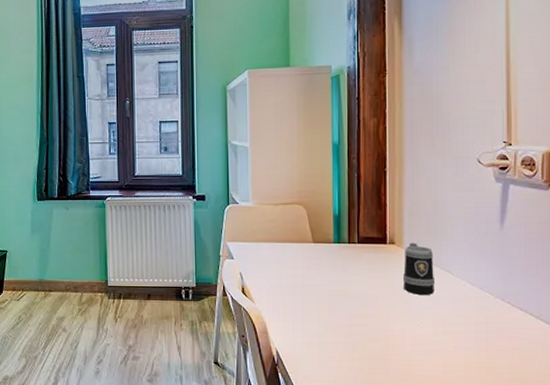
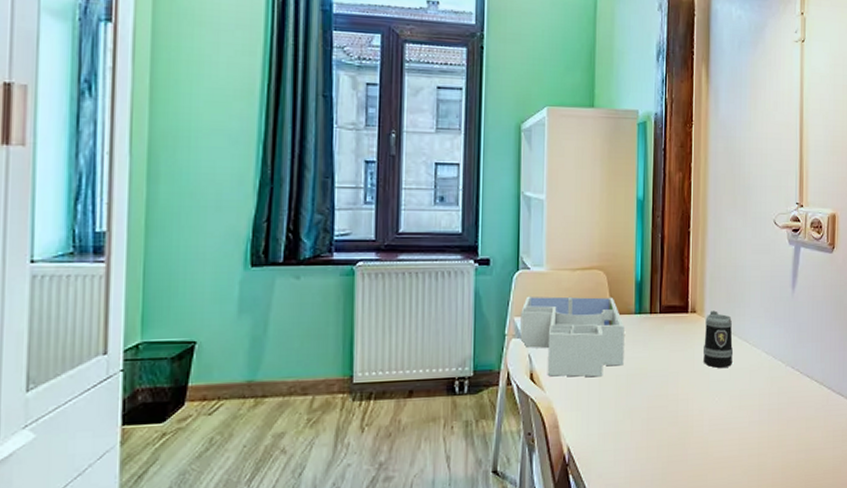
desk organizer: none [232,225,325,295] -> present [520,296,625,377]

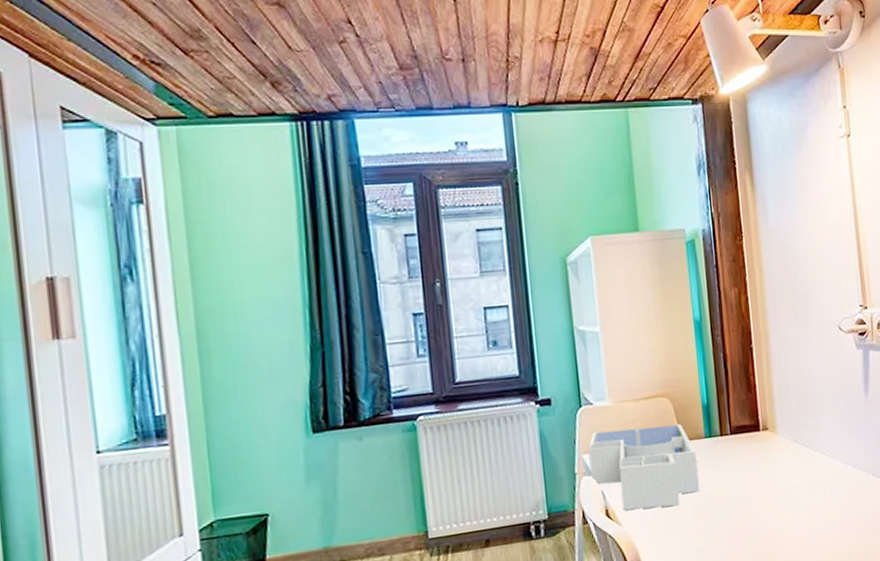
mug: present [704,310,734,368] -> none [778,425,812,484]

